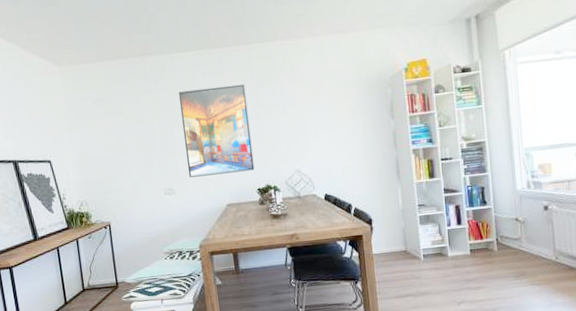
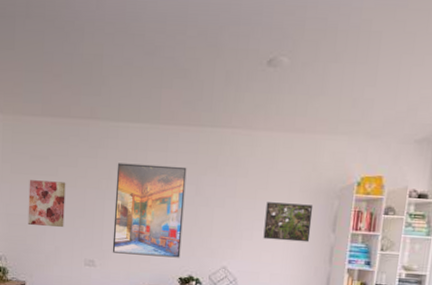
wall art: none [96,119,138,166] -> present [27,180,66,227]
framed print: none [325,97,373,137] -> present [263,202,313,242]

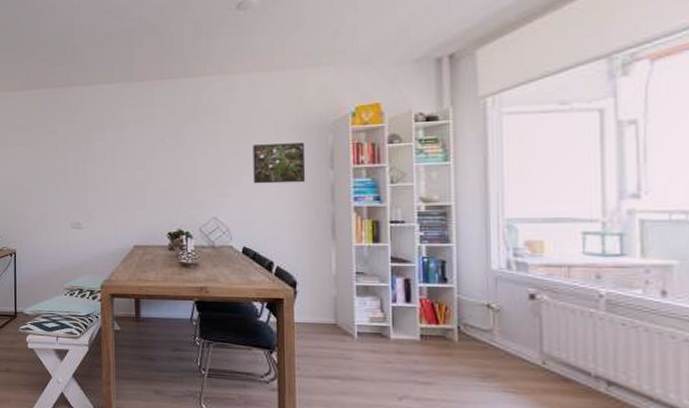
wall art: present [27,180,66,227] -> none [13,149,49,193]
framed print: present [112,163,187,258] -> none [95,120,167,213]

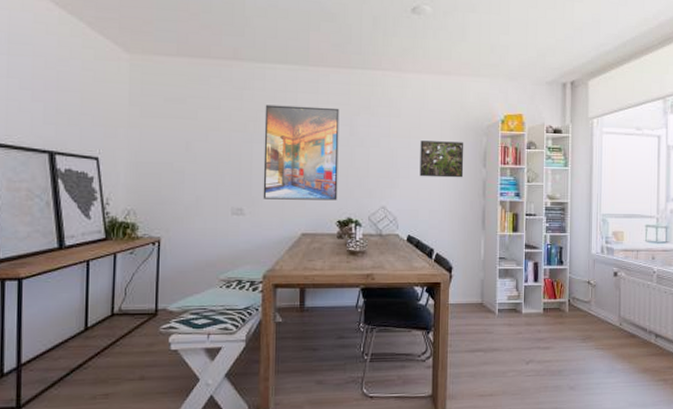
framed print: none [95,120,167,213] -> present [263,105,340,201]

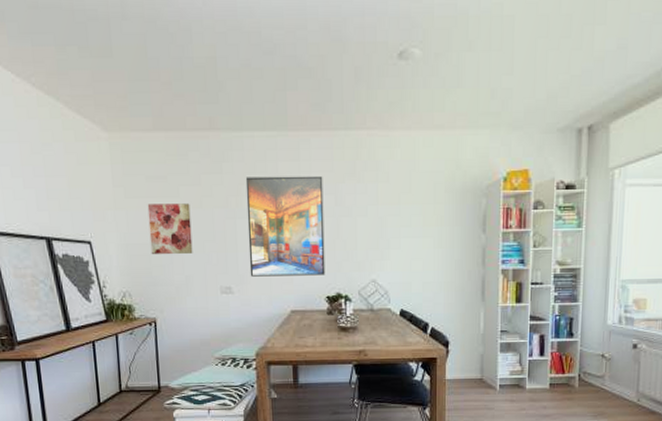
wall art: none [162,124,207,174] -> present [147,203,193,254]
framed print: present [420,141,464,178] -> none [412,206,461,247]

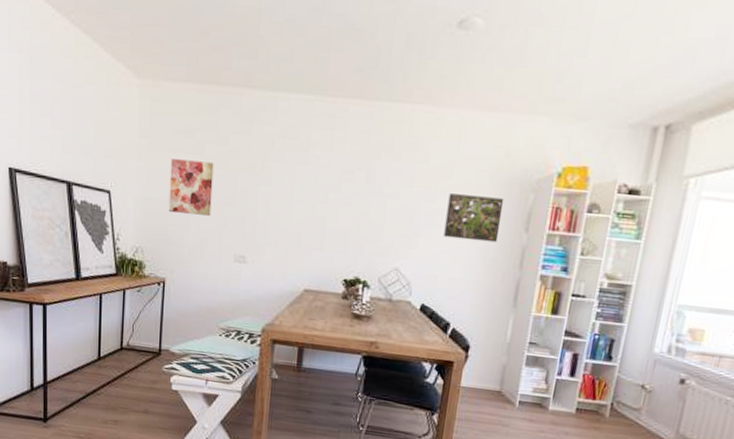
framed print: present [245,175,325,277] -> none [266,141,357,257]
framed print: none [412,206,461,247] -> present [443,193,504,243]

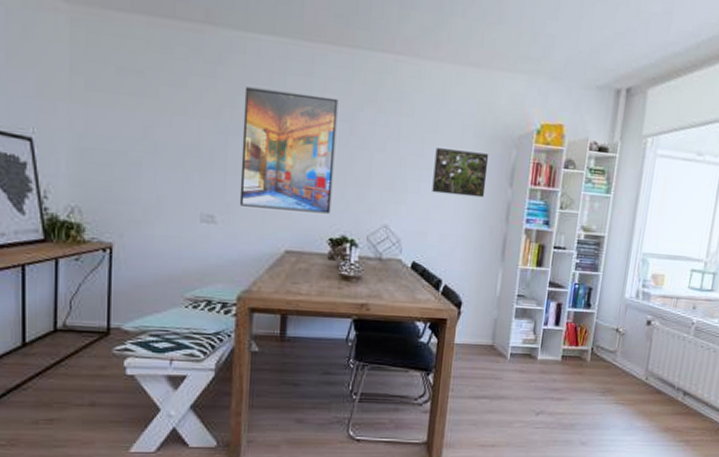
wall art: present [168,159,214,216] -> none [113,101,171,169]
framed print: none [266,141,357,257] -> present [239,86,339,214]

